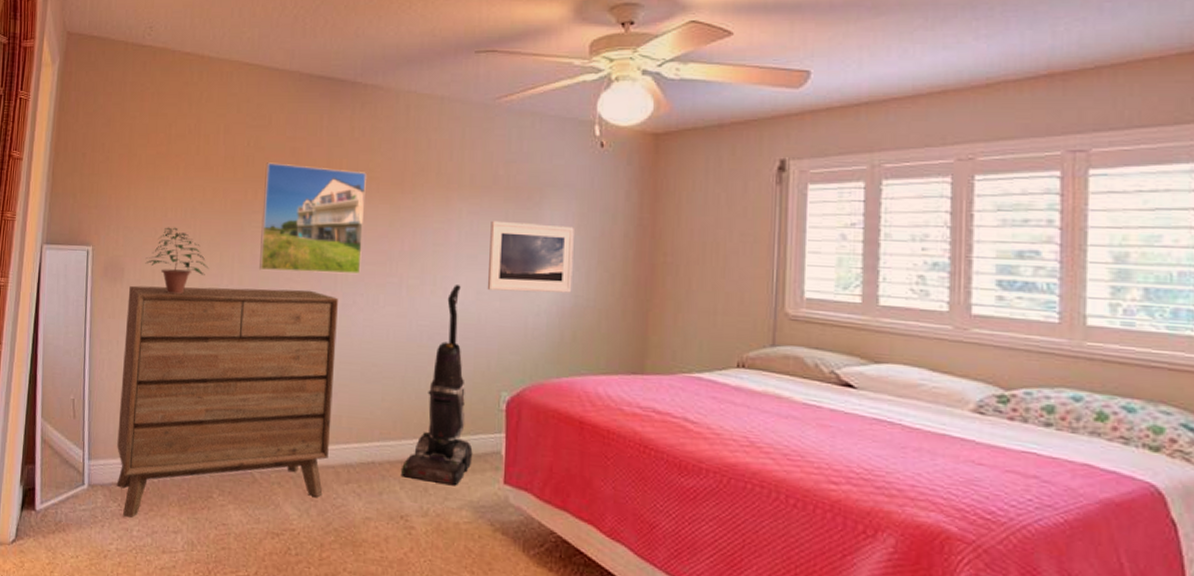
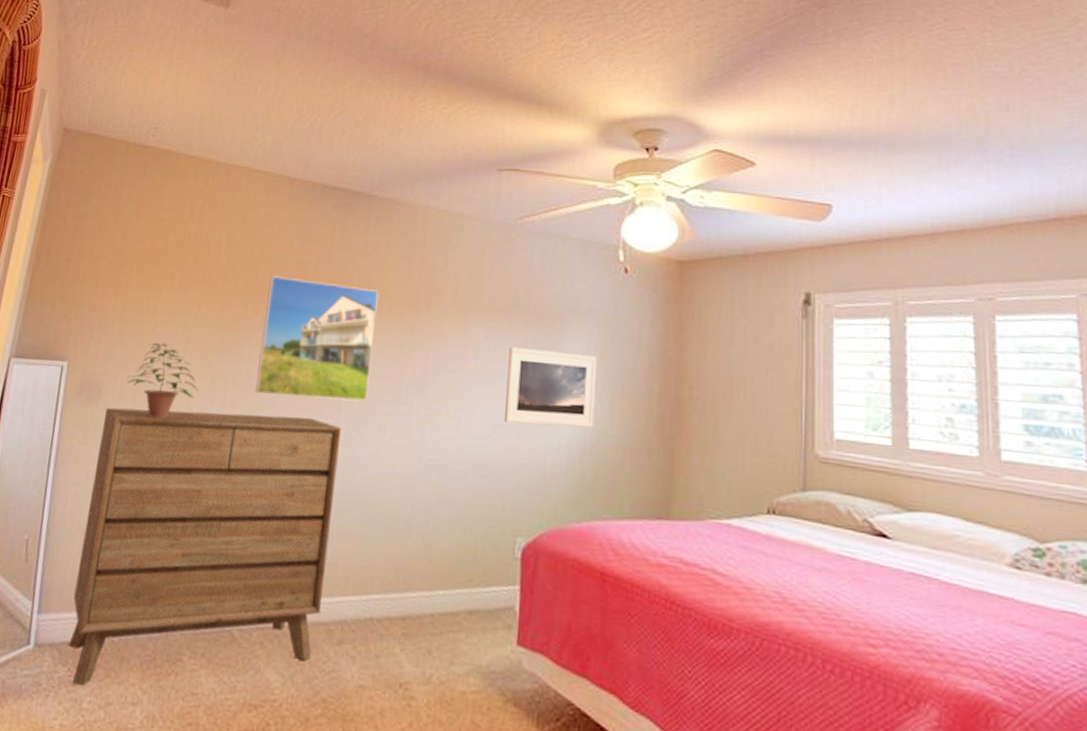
vacuum cleaner: present [402,285,473,486] -> none [403,416,484,648]

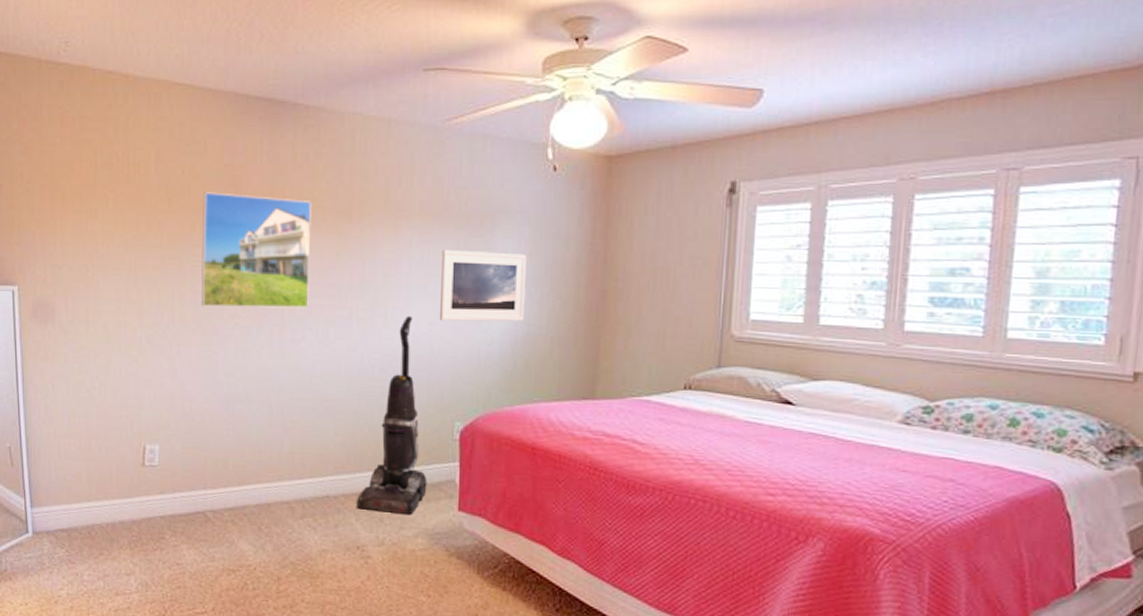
dresser: present [68,407,341,687] -> none [60,326,286,564]
potted plant: present [126,342,199,418] -> none [77,263,148,334]
vacuum cleaner: none [403,416,484,648] -> present [357,316,427,515]

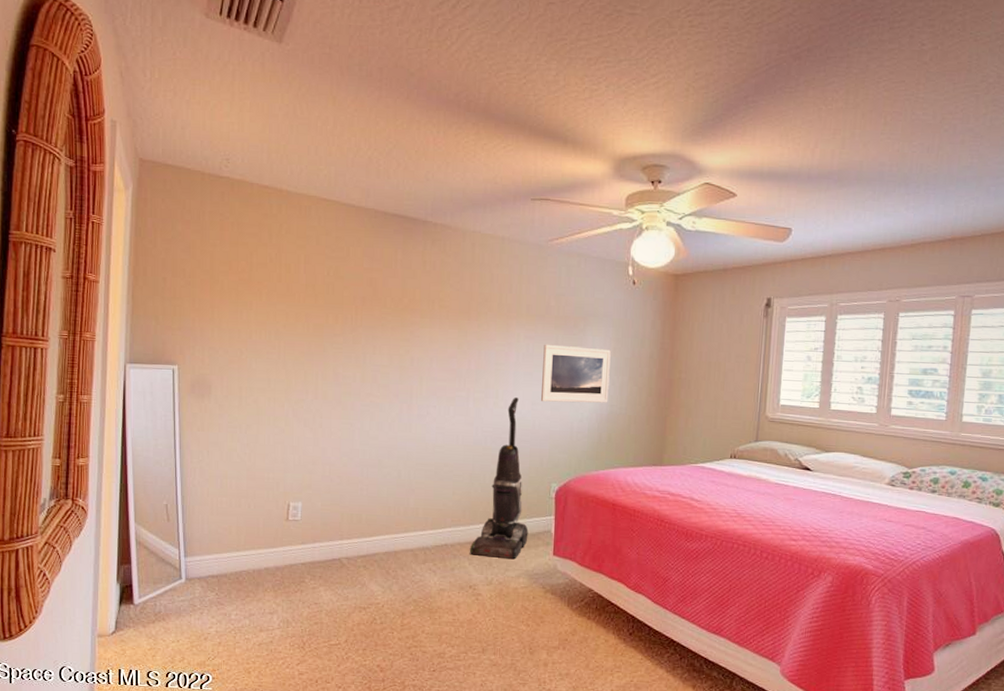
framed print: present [202,192,311,309] -> none [342,291,437,390]

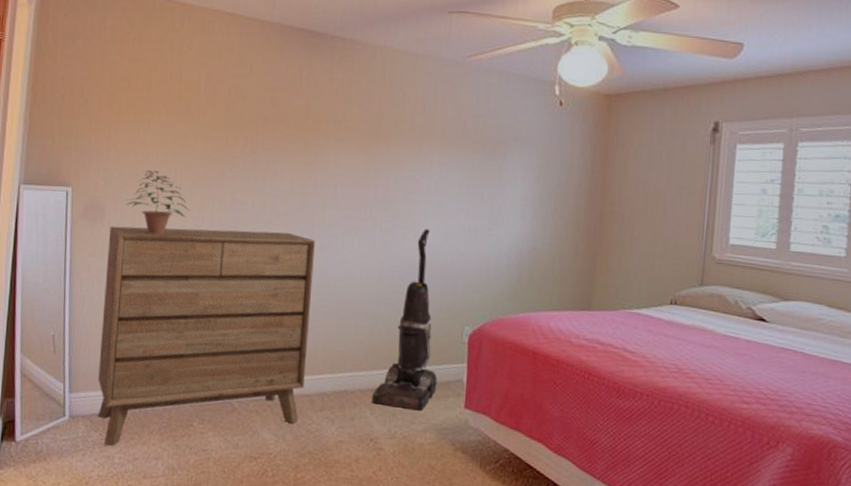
dresser: none [212,401,414,605] -> present [97,226,315,447]
potted plant: none [232,348,294,408] -> present [126,170,190,234]
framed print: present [540,344,611,403] -> none [453,170,534,238]

